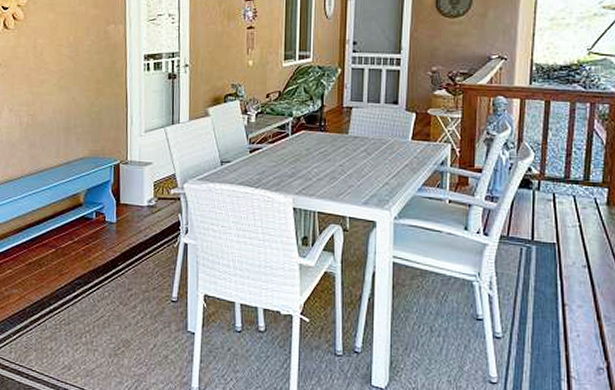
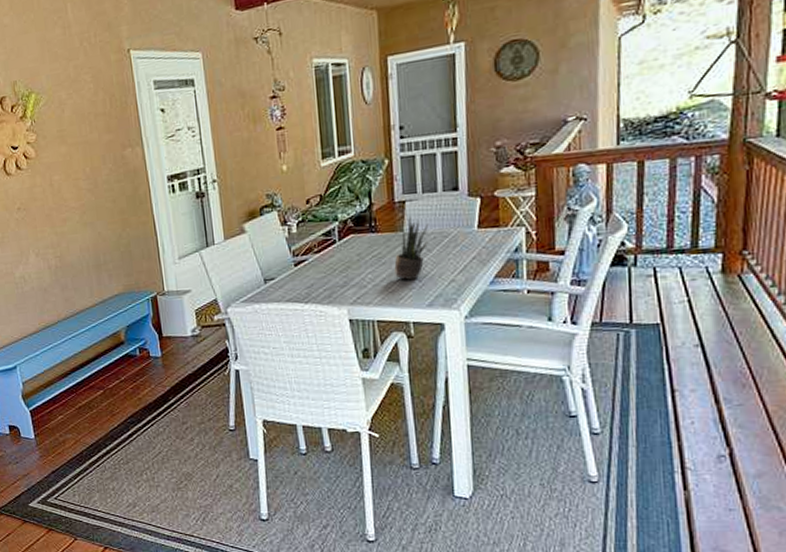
potted plant: none [337,120,371,178] -> present [394,215,429,280]

